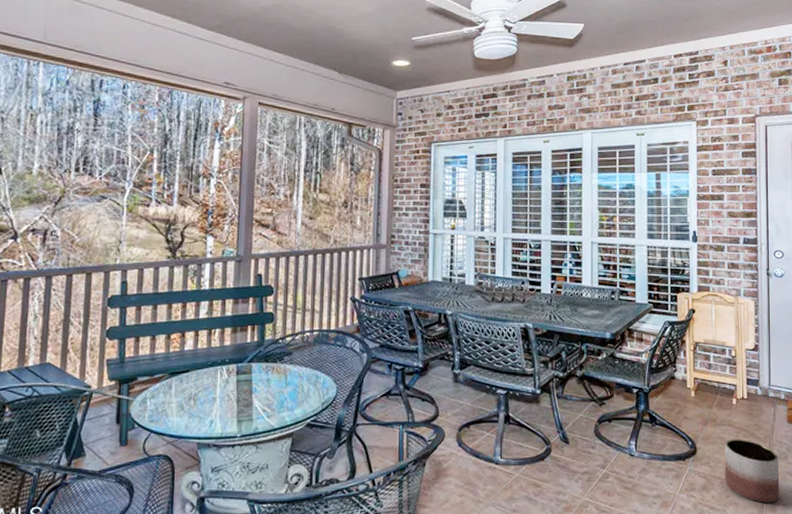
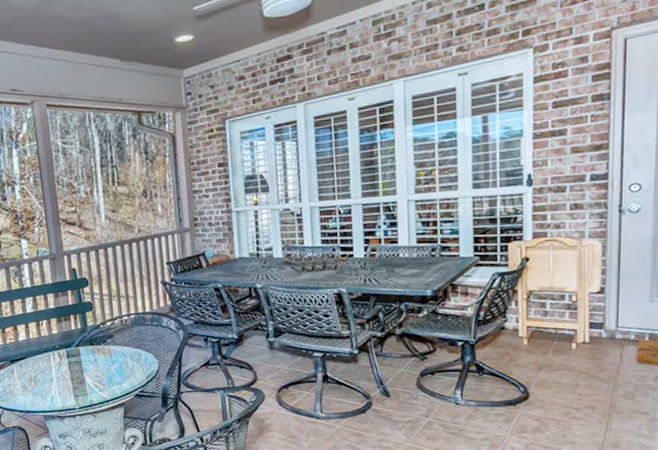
planter: present [725,439,780,503] -> none [561,382,625,440]

